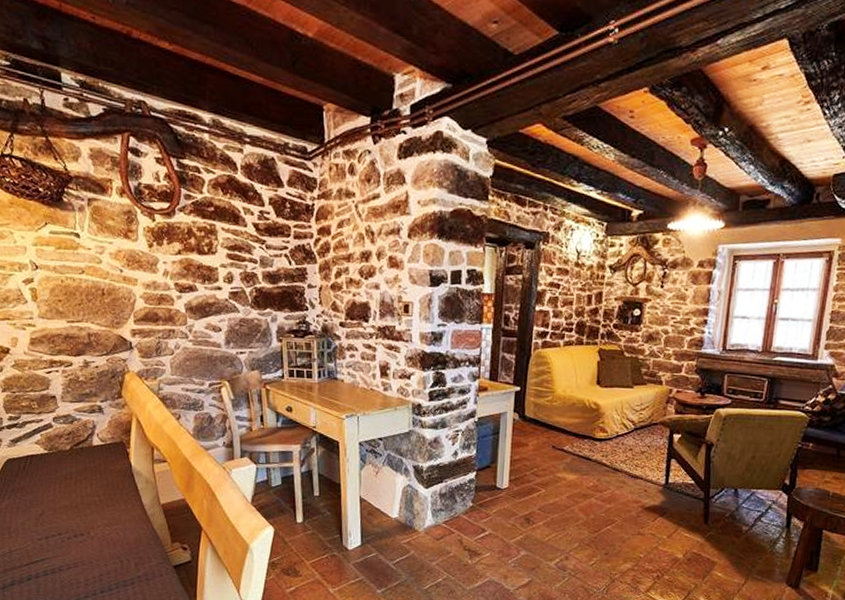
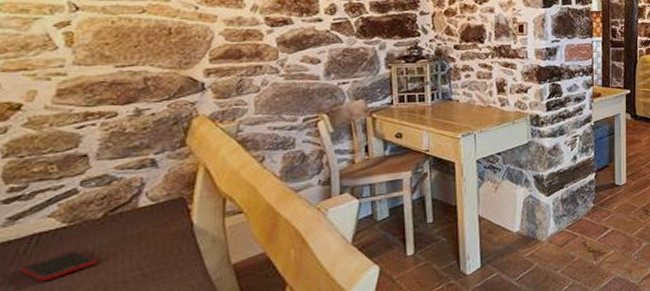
cell phone: none [23,472,70,494] -> present [20,250,98,282]

